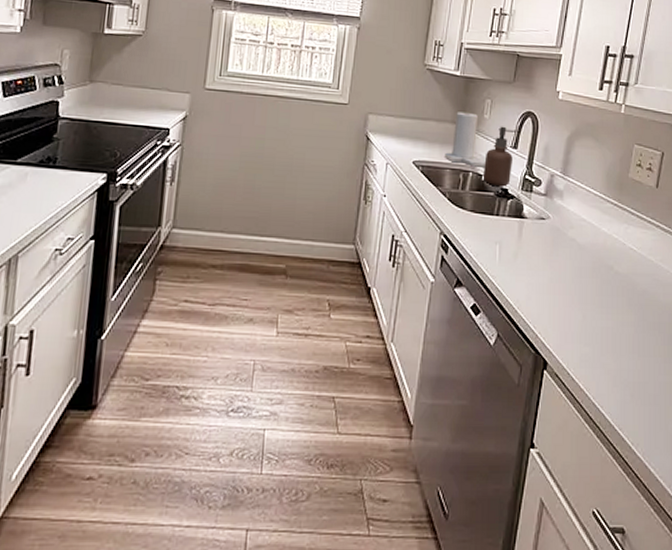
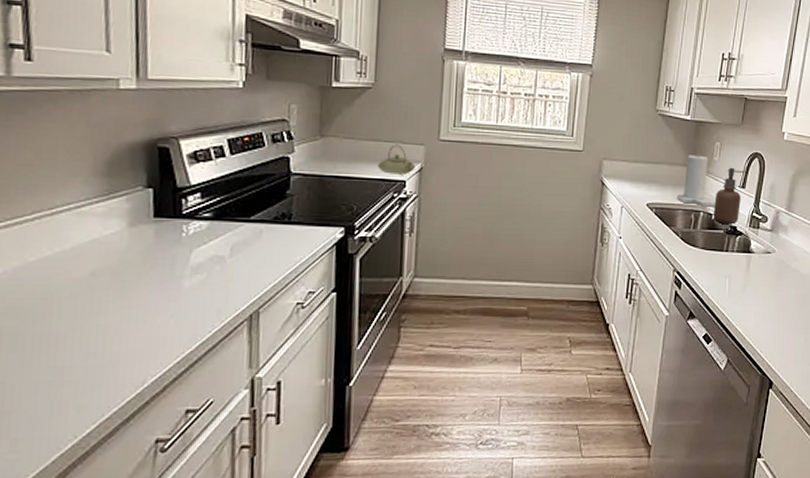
teapot: none [143,92,181,123] -> present [378,144,416,175]

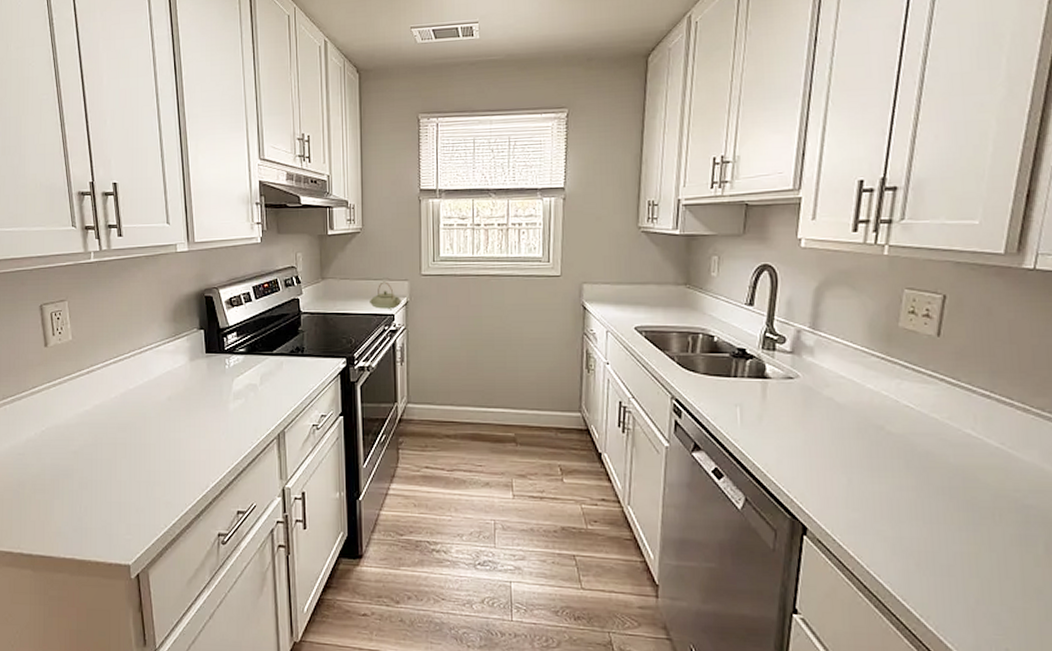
paper towel: present [677,155,716,207] -> none [670,272,717,328]
soap dispenser: present [713,167,744,225] -> none [714,283,750,347]

